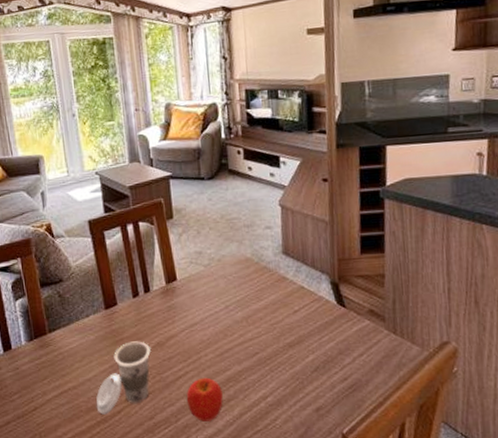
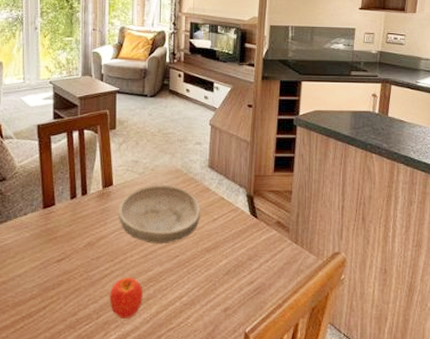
cup: present [96,341,151,415] -> none [23,240,81,310]
bowl: none [186,276,279,342] -> present [119,185,201,245]

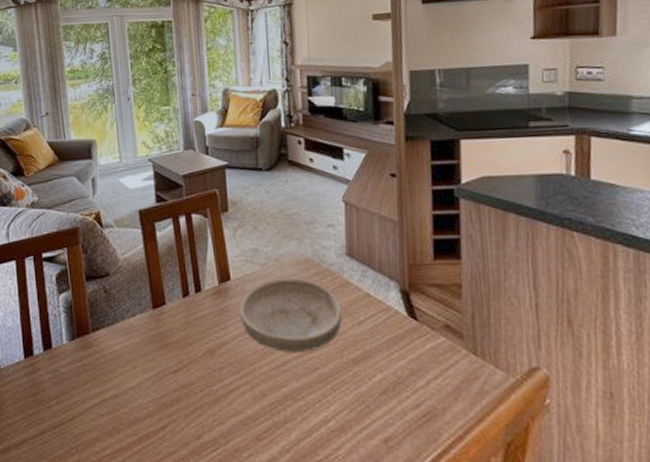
fruit: present [109,277,143,319] -> none [237,393,279,446]

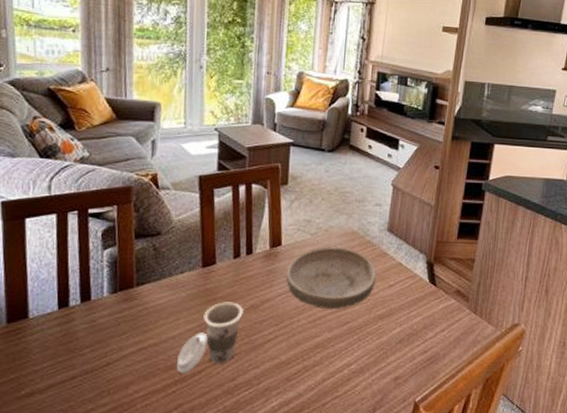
cup: none [138,347,200,430] -> present [176,302,243,374]

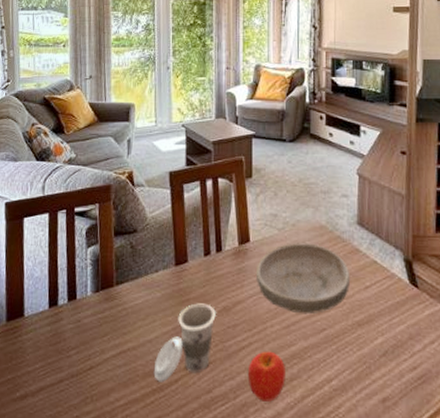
fruit: none [272,342,309,385] -> present [247,351,285,402]

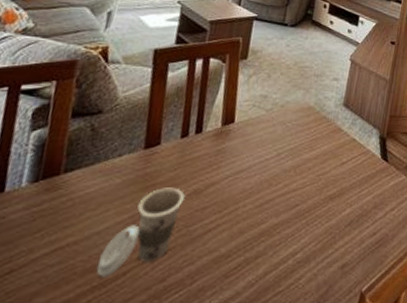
fruit: present [247,351,285,402] -> none [209,231,252,283]
bowl: present [257,243,351,314] -> none [235,123,330,192]

